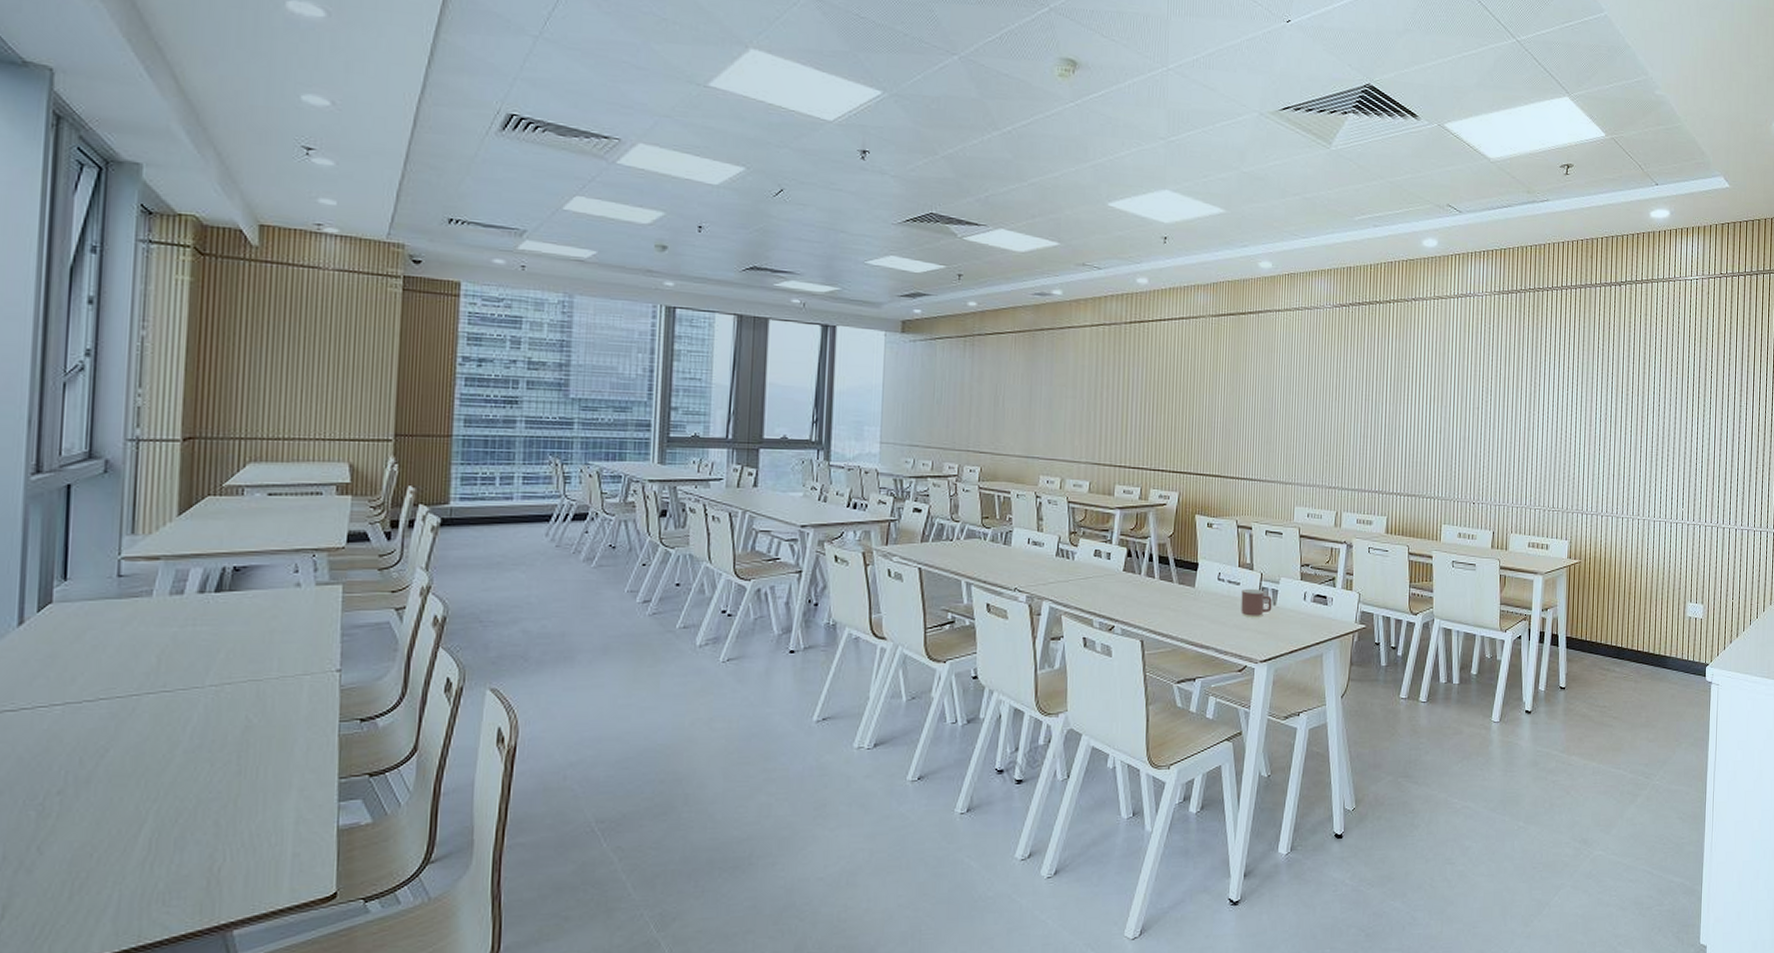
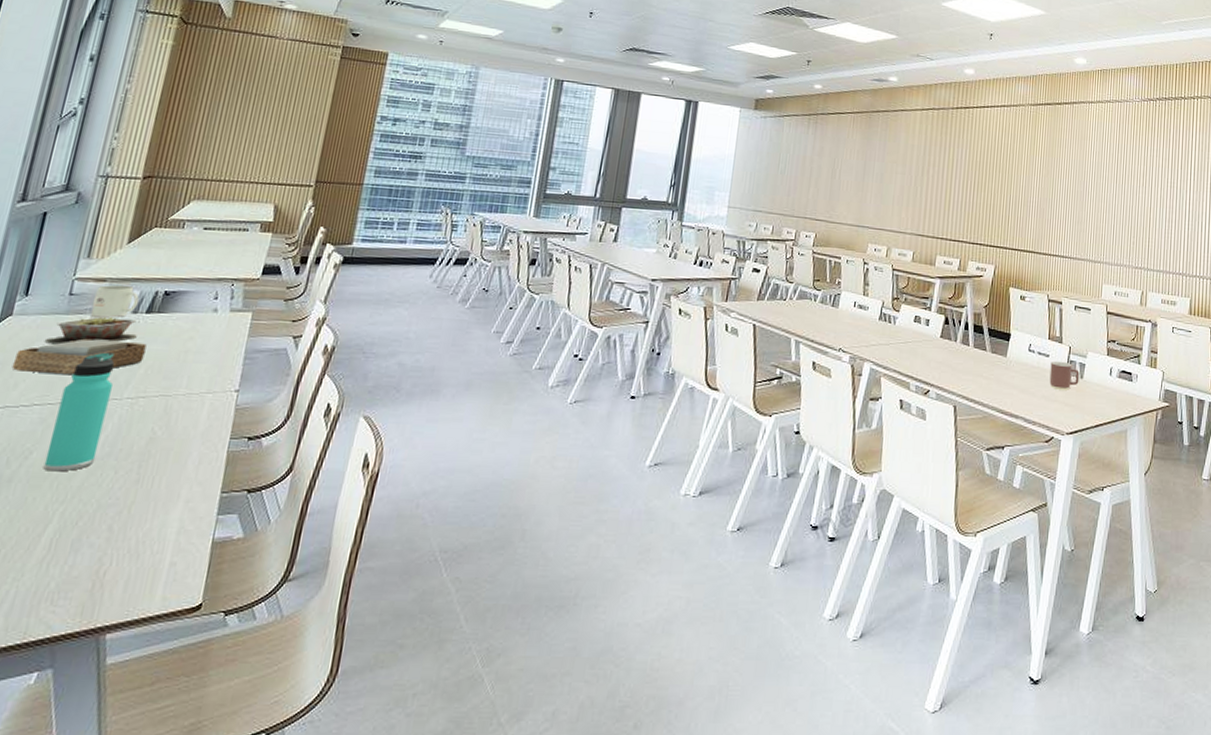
napkin holder: none [64,624,222,665] -> present [12,338,147,376]
takeout container: none [99,598,209,631] -> present [45,316,137,344]
thermos bottle: none [125,637,190,769] -> present [43,352,115,472]
mug: none [147,562,203,601] -> present [90,284,139,319]

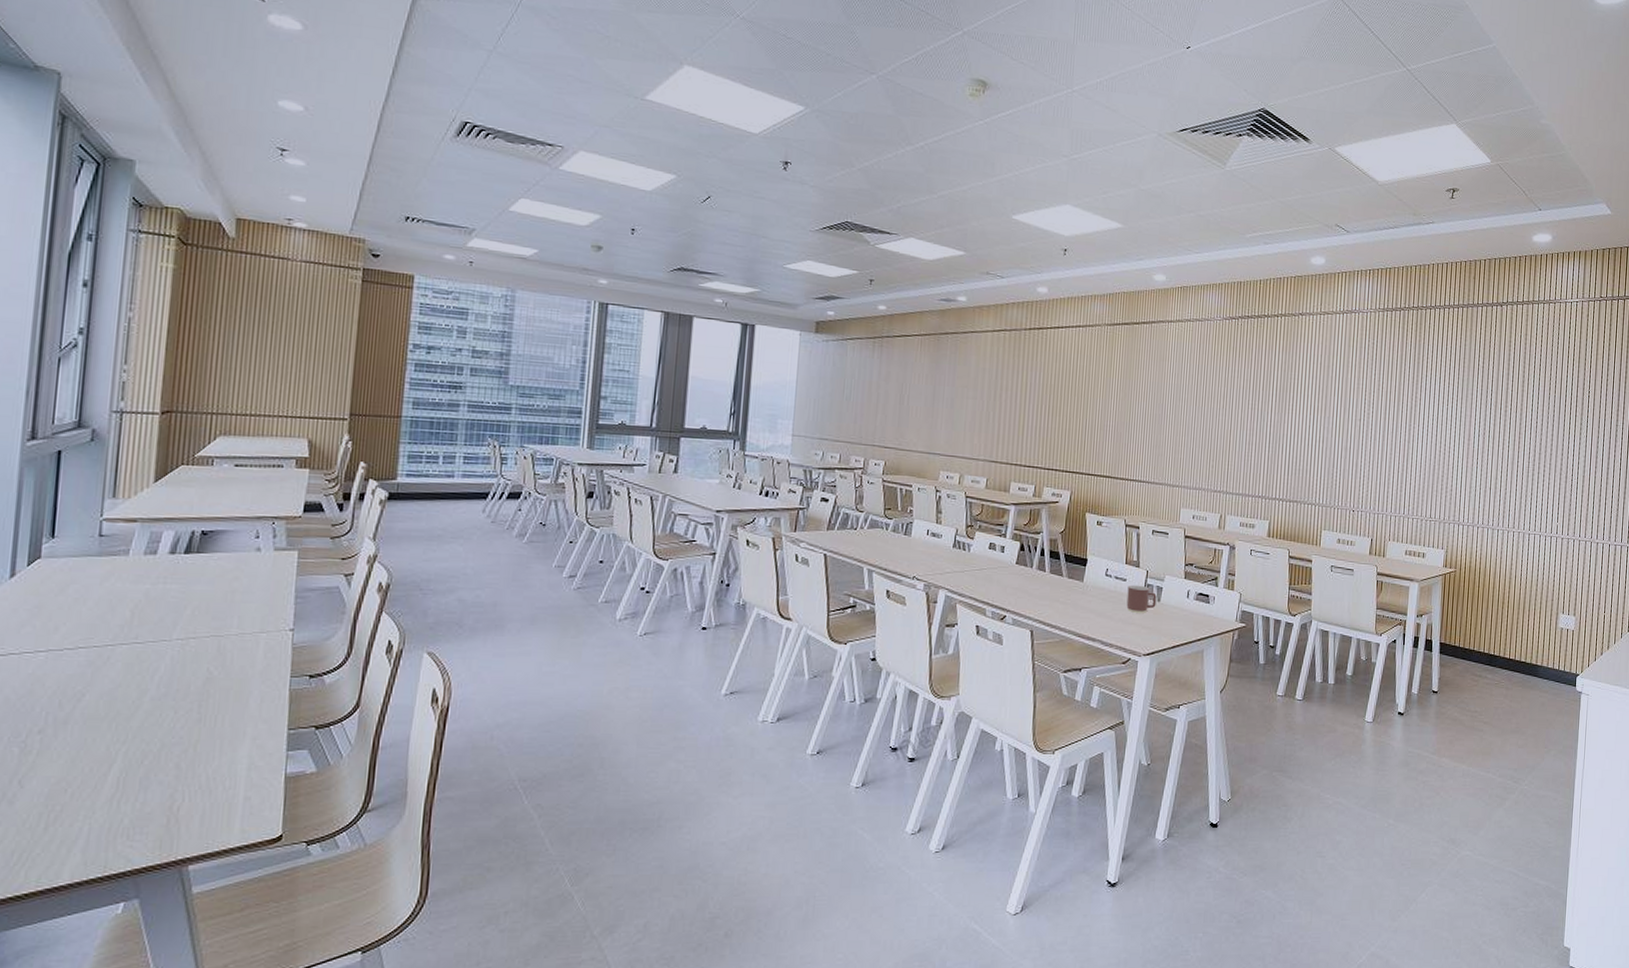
napkin holder: present [12,338,147,376] -> none [49,580,190,618]
thermos bottle: present [43,352,115,472] -> none [98,593,159,713]
takeout container: present [45,316,137,344] -> none [81,557,178,586]
mug: present [90,284,139,319] -> none [124,525,175,560]

